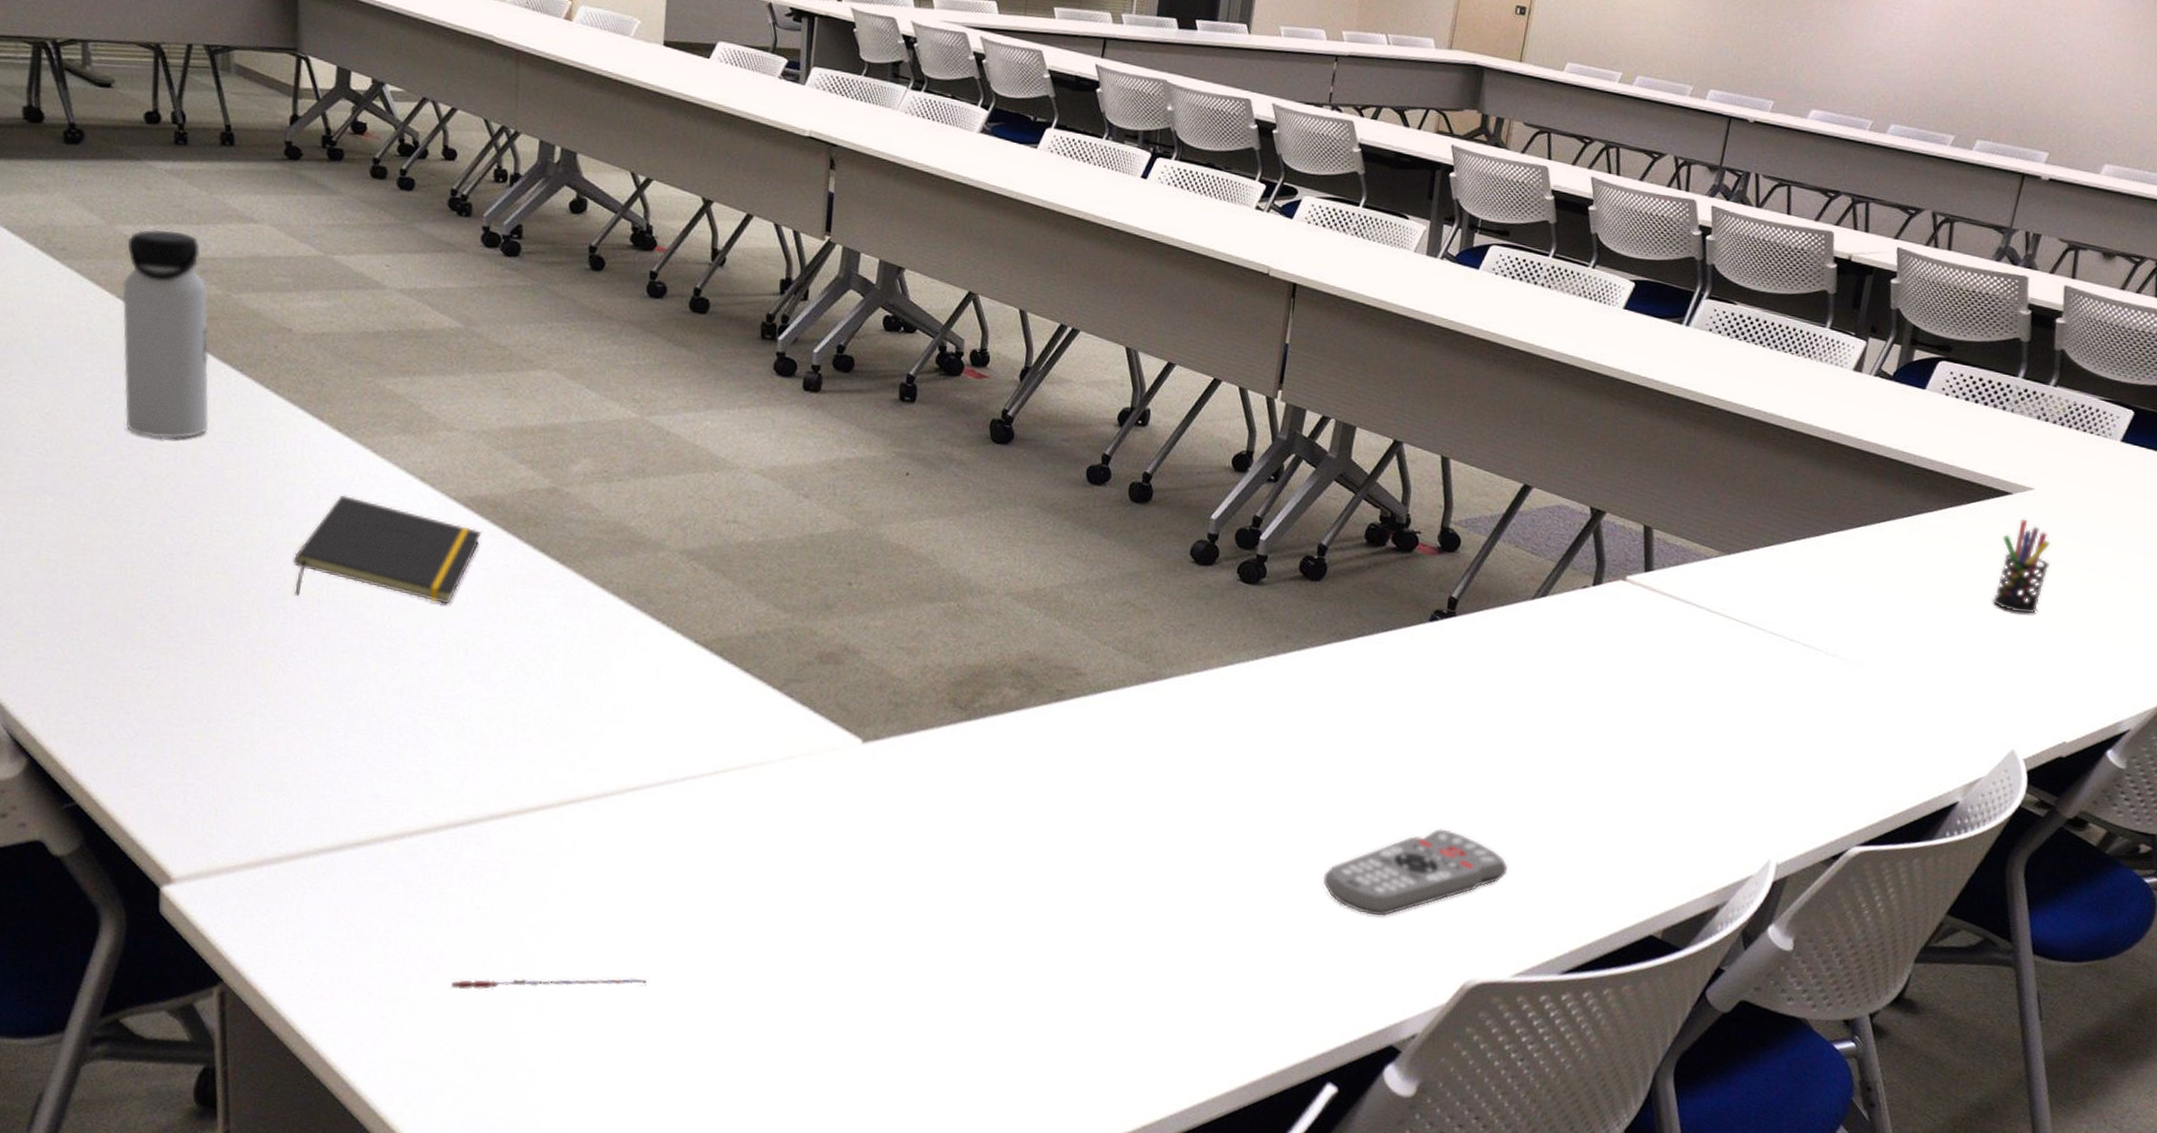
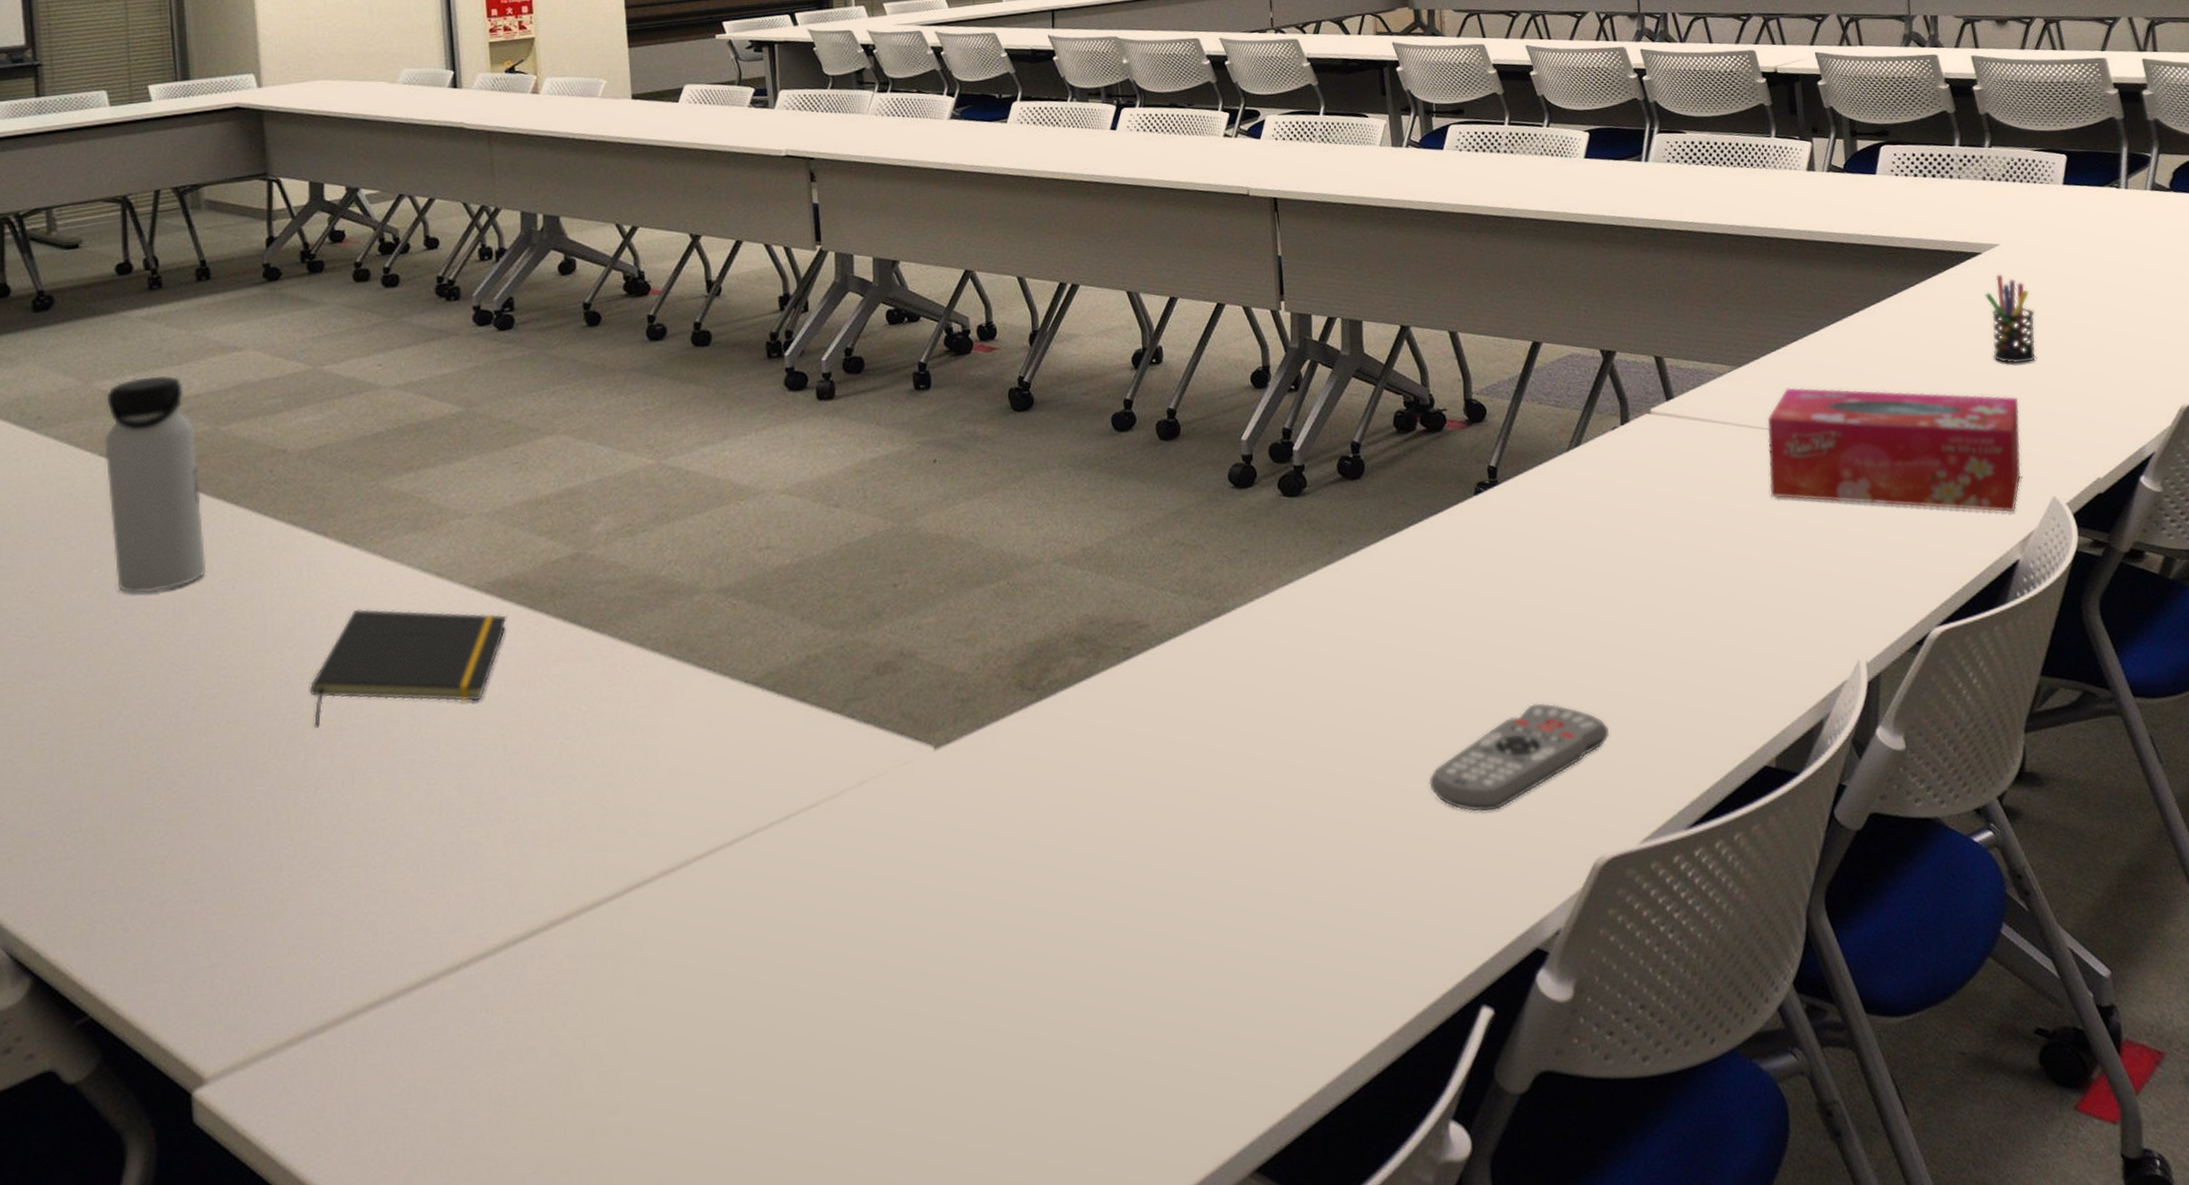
pen: present [451,978,647,990] -> none [530,1069,745,1132]
tissue box: none [1725,585,2005,756] -> present [1767,387,2022,513]

